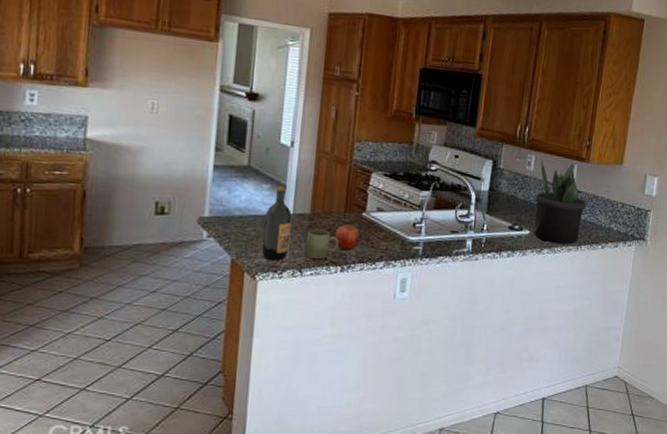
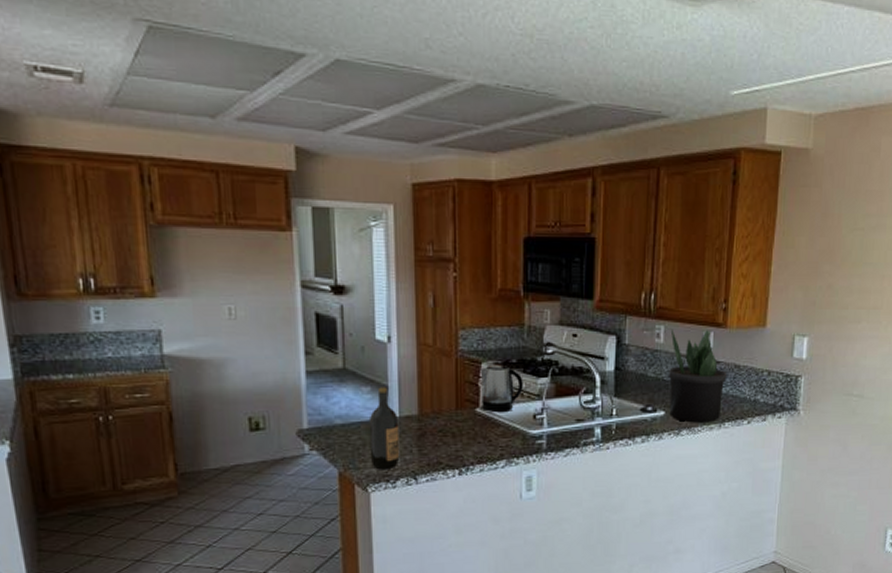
mug: present [305,229,339,260] -> none [417,431,453,464]
fruit: present [335,223,360,251] -> none [448,421,476,451]
kettle: none [368,175,408,218] -> present [480,364,523,412]

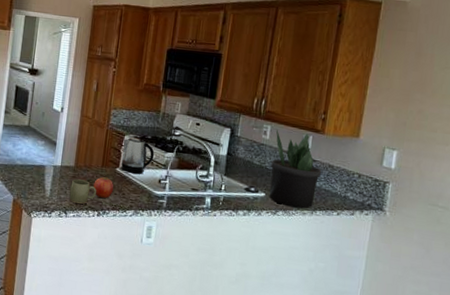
wine bottle: present [368,387,400,470] -> none [36,142,61,203]
mug: none [417,431,453,464] -> present [69,179,97,205]
fruit: none [448,421,476,451] -> present [93,176,114,199]

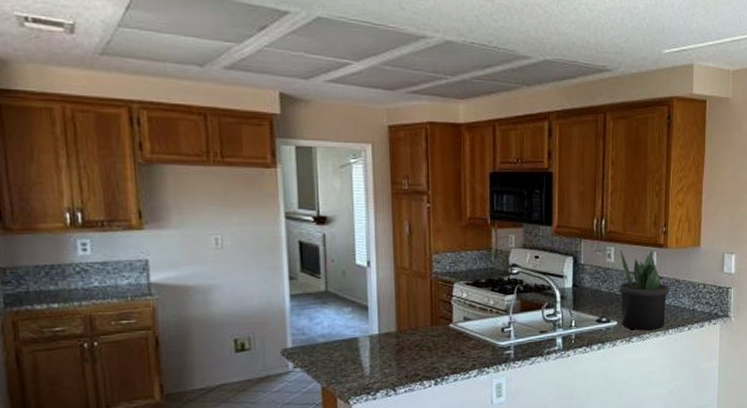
mug: present [69,179,97,205] -> none [395,346,429,377]
fruit: present [93,176,114,199] -> none [424,336,450,364]
kettle: present [121,137,155,174] -> none [453,284,492,327]

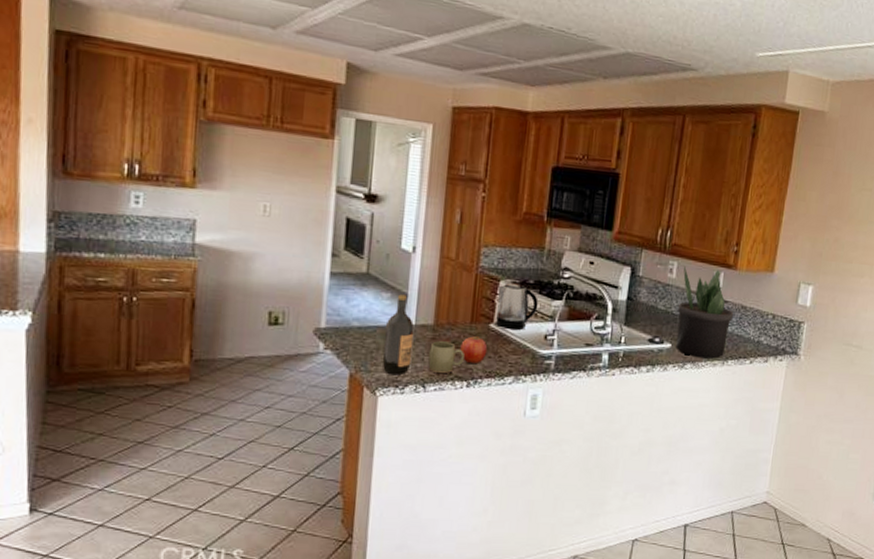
wine bottle: none [350,307,380,384] -> present [382,294,415,376]
mug: none [395,346,429,377] -> present [428,341,465,374]
fruit: none [424,336,450,364] -> present [460,335,488,364]
kettle: none [453,284,492,327] -> present [496,283,539,330]

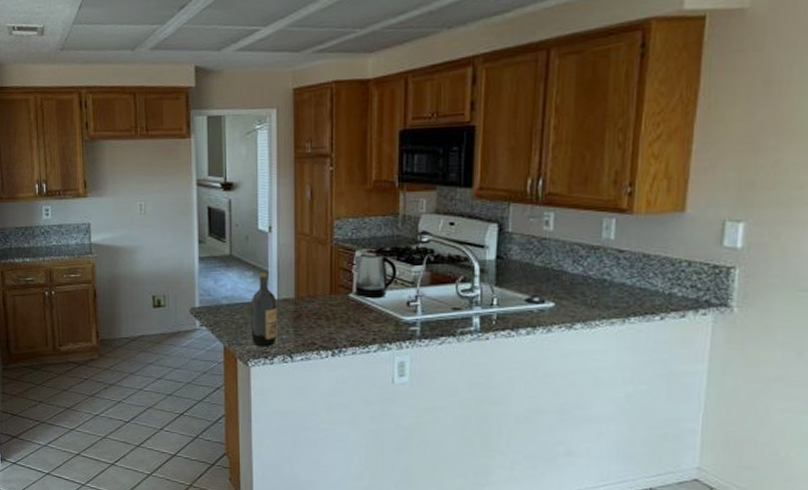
mug: present [428,341,465,374] -> none [293,313,327,345]
fruit: present [460,335,488,364] -> none [322,306,349,334]
planter: present [675,265,734,360] -> none [560,215,634,318]

